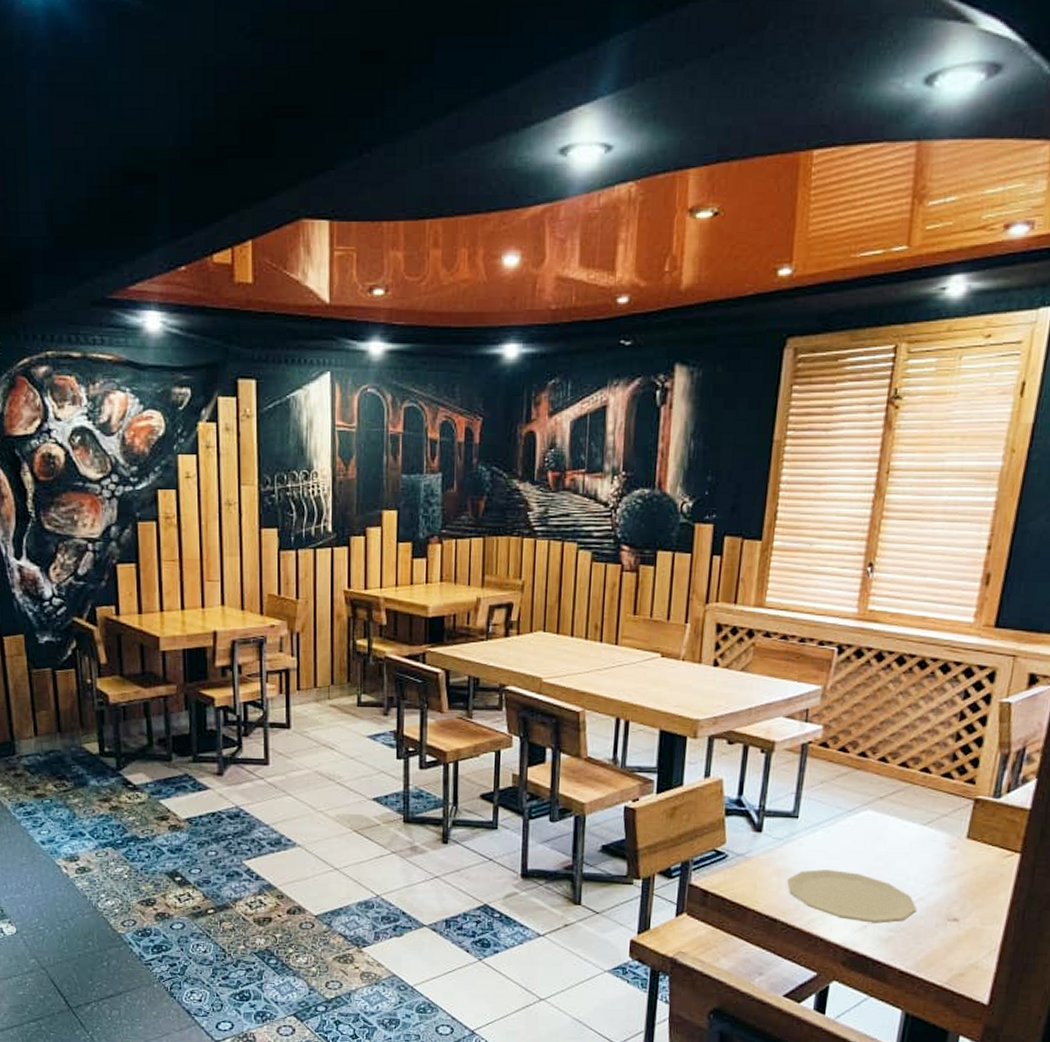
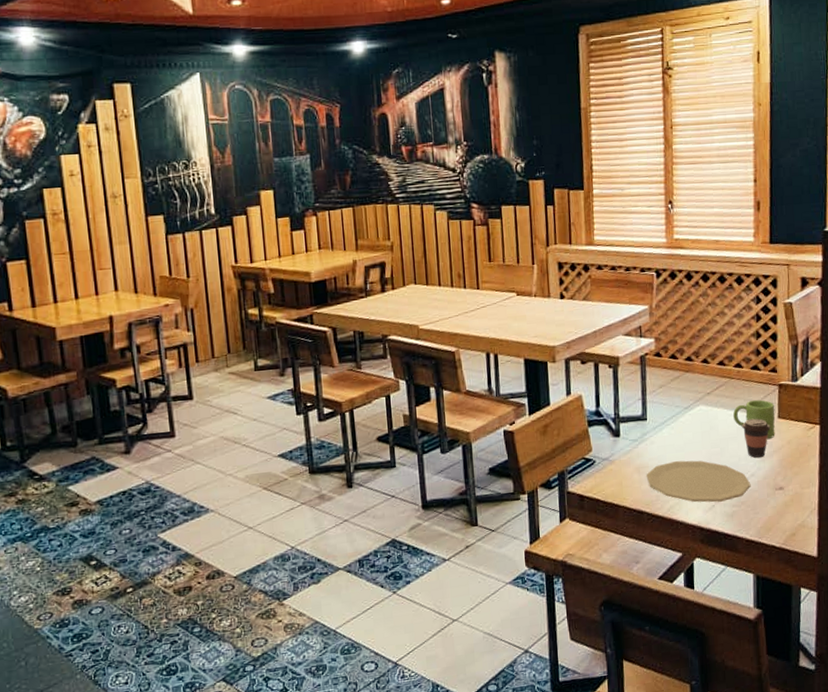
mug: none [908,813,965,860] -> present [733,400,776,439]
coffee cup: none [917,834,955,881] -> present [742,418,771,458]

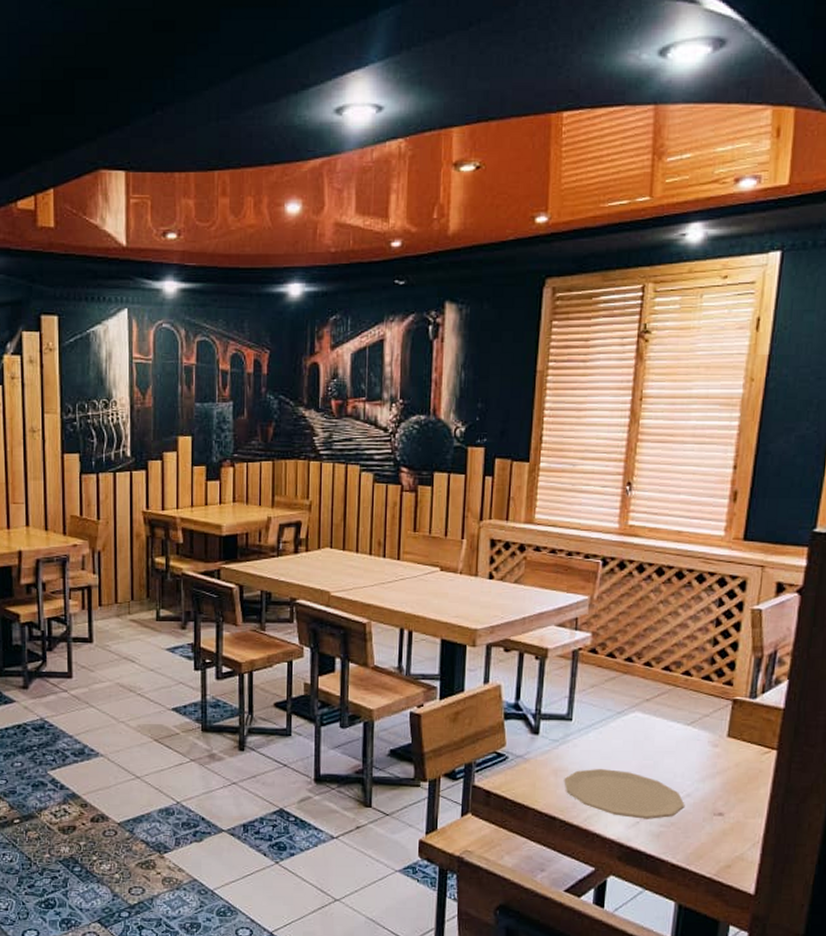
mug: present [733,400,776,439] -> none [674,714,725,758]
coffee cup: present [742,418,771,458] -> none [682,733,717,778]

